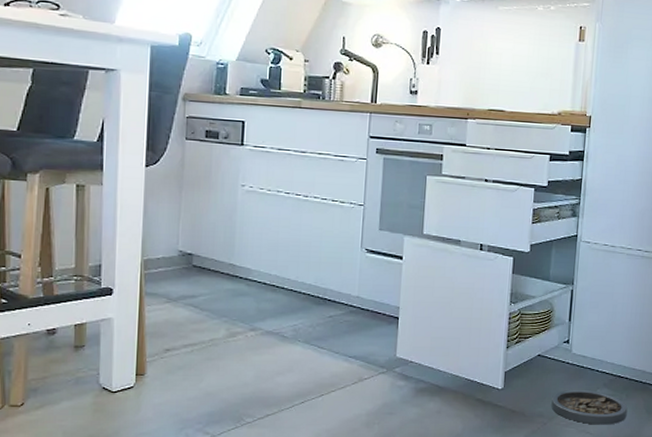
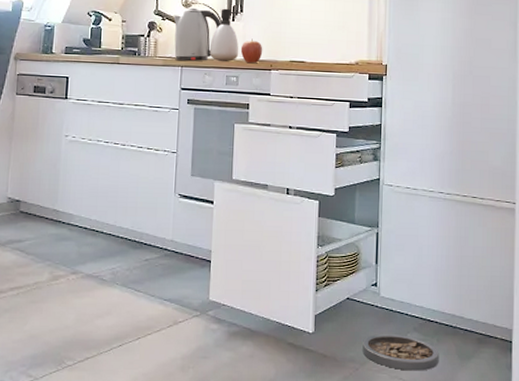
kettle: none [362,47,415,108] -> present [173,7,221,62]
soap dispenser: none [401,49,437,109] -> present [209,8,241,62]
fruit: none [435,84,460,112] -> present [240,38,263,64]

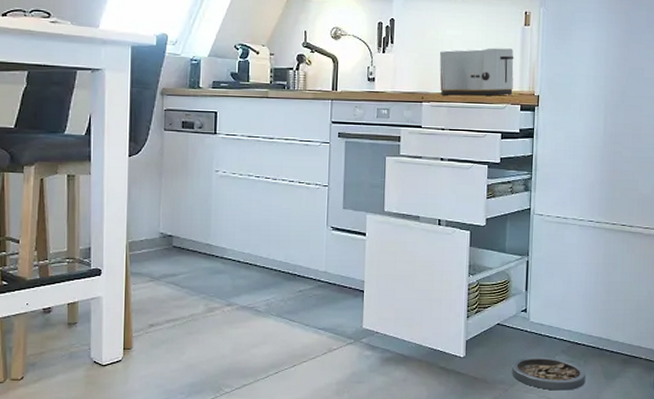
kettle: present [173,7,221,62] -> none [323,39,372,95]
soap dispenser: present [209,8,241,62] -> none [359,39,391,95]
fruit: present [240,38,263,64] -> none [391,70,414,96]
toaster: none [288,17,362,66] -> present [439,48,514,97]

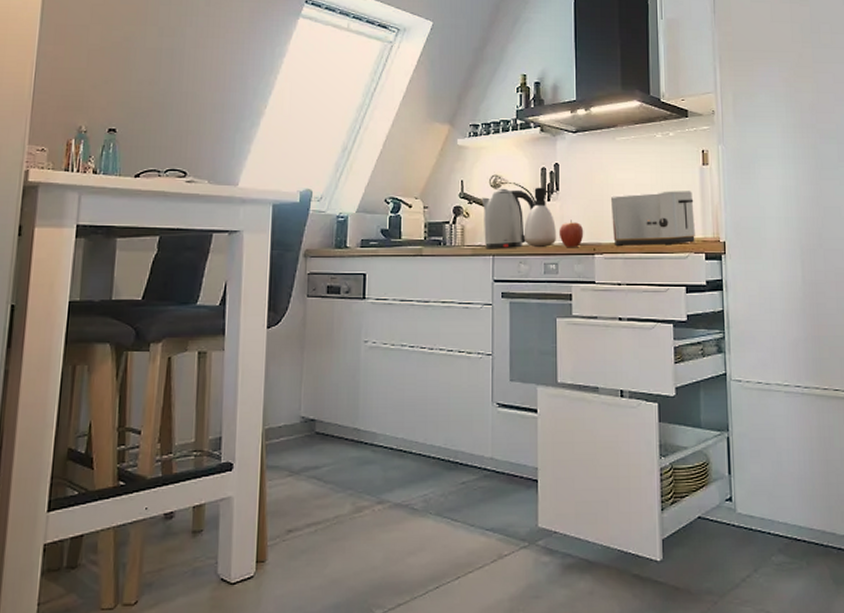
kettle: none [323,39,372,95] -> present [481,188,535,249]
soap dispenser: none [359,39,391,95] -> present [523,187,557,248]
fruit: none [391,70,414,96] -> present [558,219,584,248]
pet bowl: present [512,356,586,391] -> none [720,557,811,602]

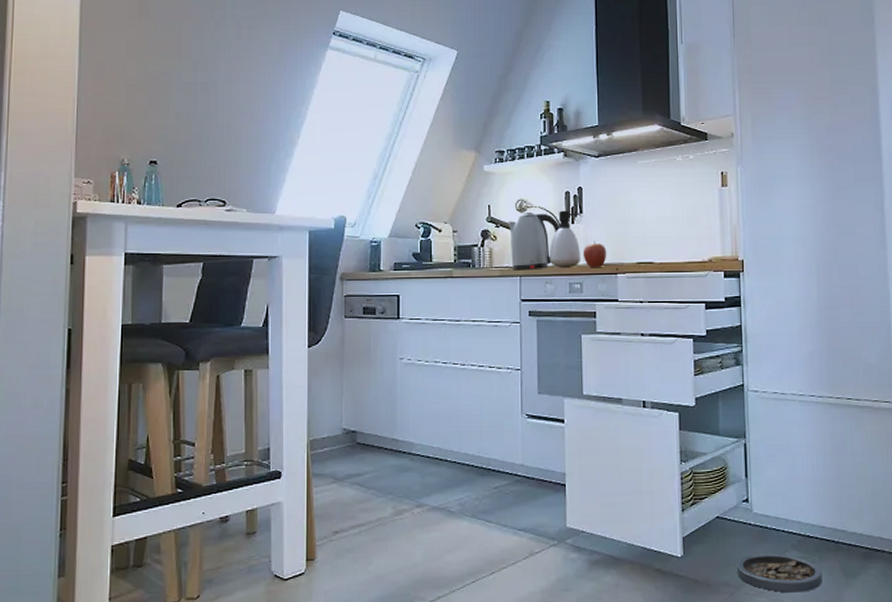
toaster: present [610,191,695,247] -> none [632,212,714,266]
pet bowl: none [720,557,811,602] -> present [737,553,823,593]

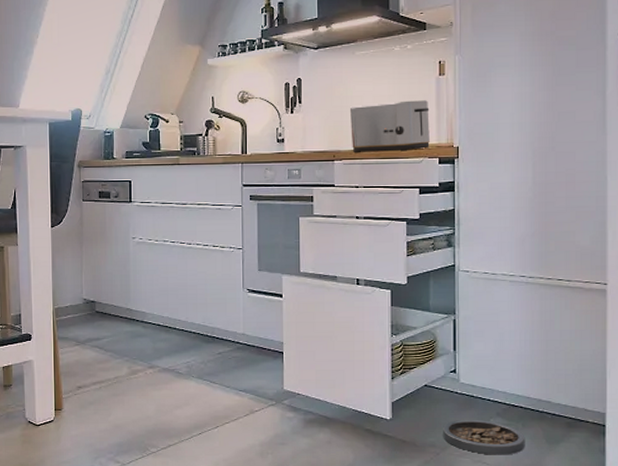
kettle: present [508,212,560,271] -> none [230,102,280,158]
soap dispenser: present [549,210,581,269] -> none [269,100,300,156]
fruit: present [583,241,607,268] -> none [301,130,325,155]
toaster: none [632,212,714,266] -> present [349,100,430,153]

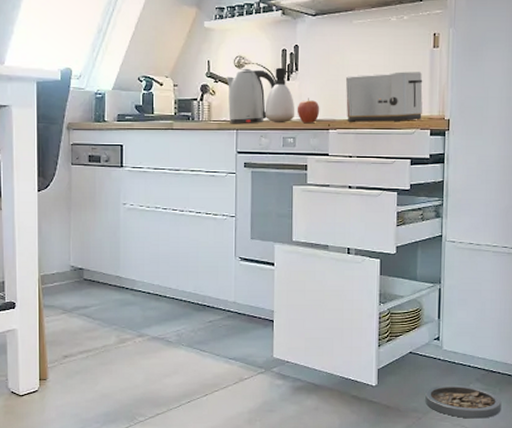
kettle: none [230,102,280,158] -> present [226,68,276,124]
soap dispenser: none [269,100,300,156] -> present [264,67,296,124]
fruit: none [301,130,325,155] -> present [297,98,320,124]

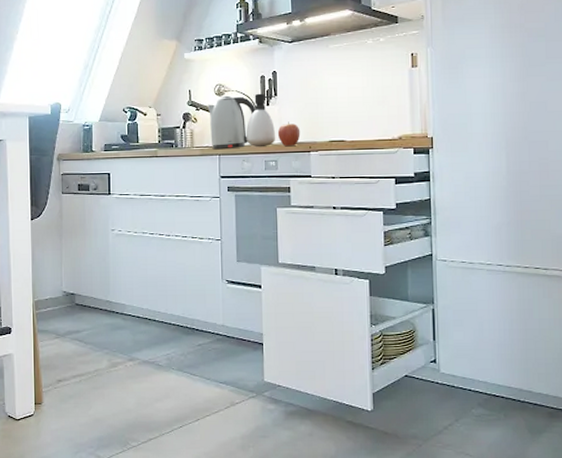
toaster: present [345,71,423,123] -> none [324,92,404,145]
pet bowl: present [425,384,502,419] -> none [424,409,508,446]

